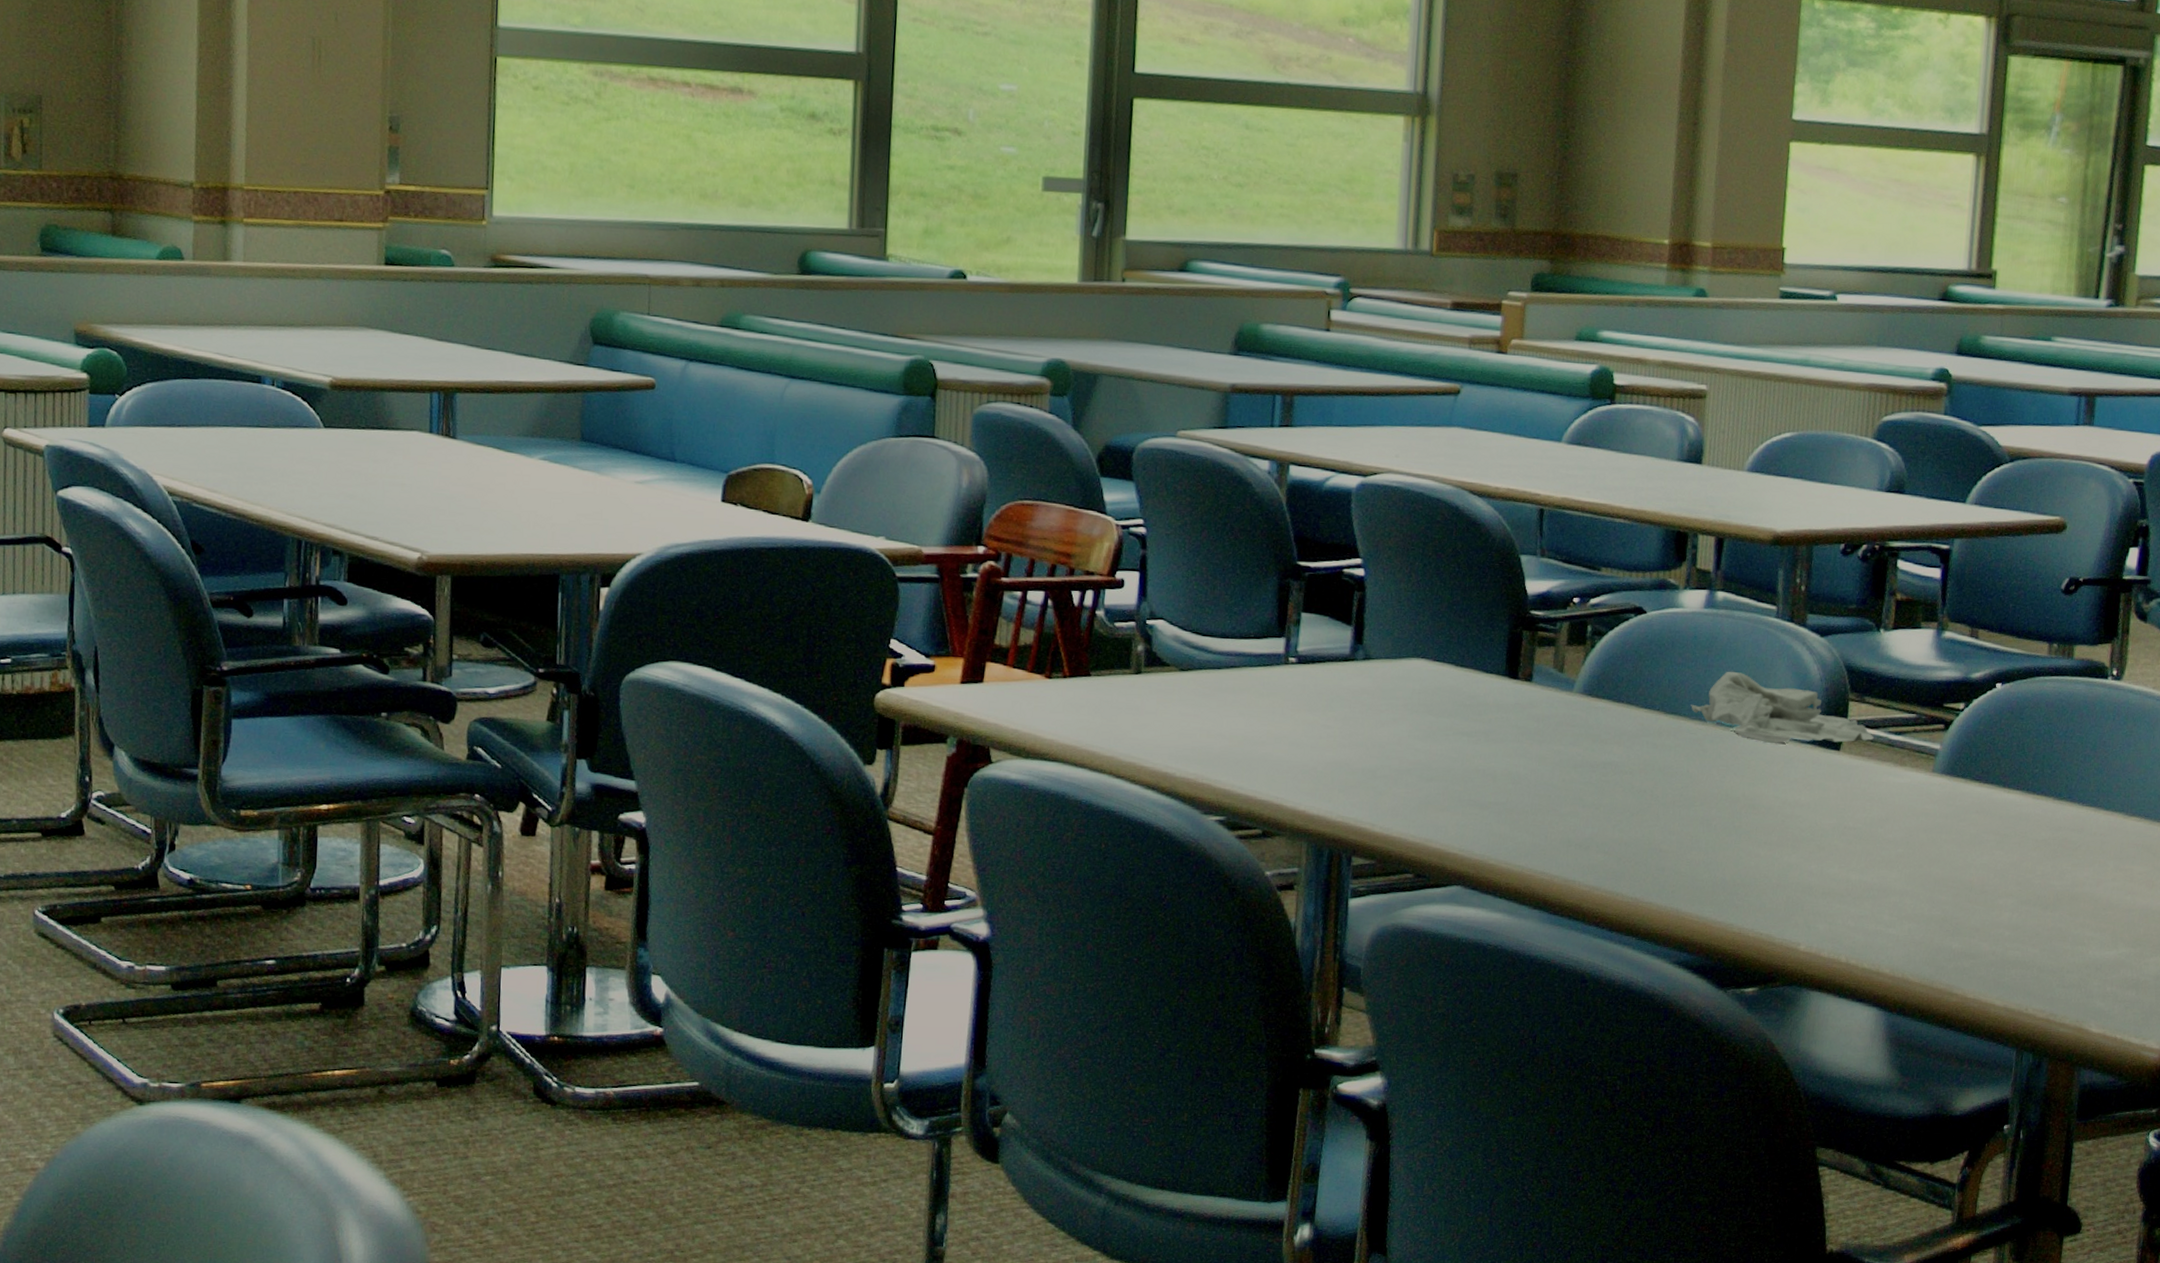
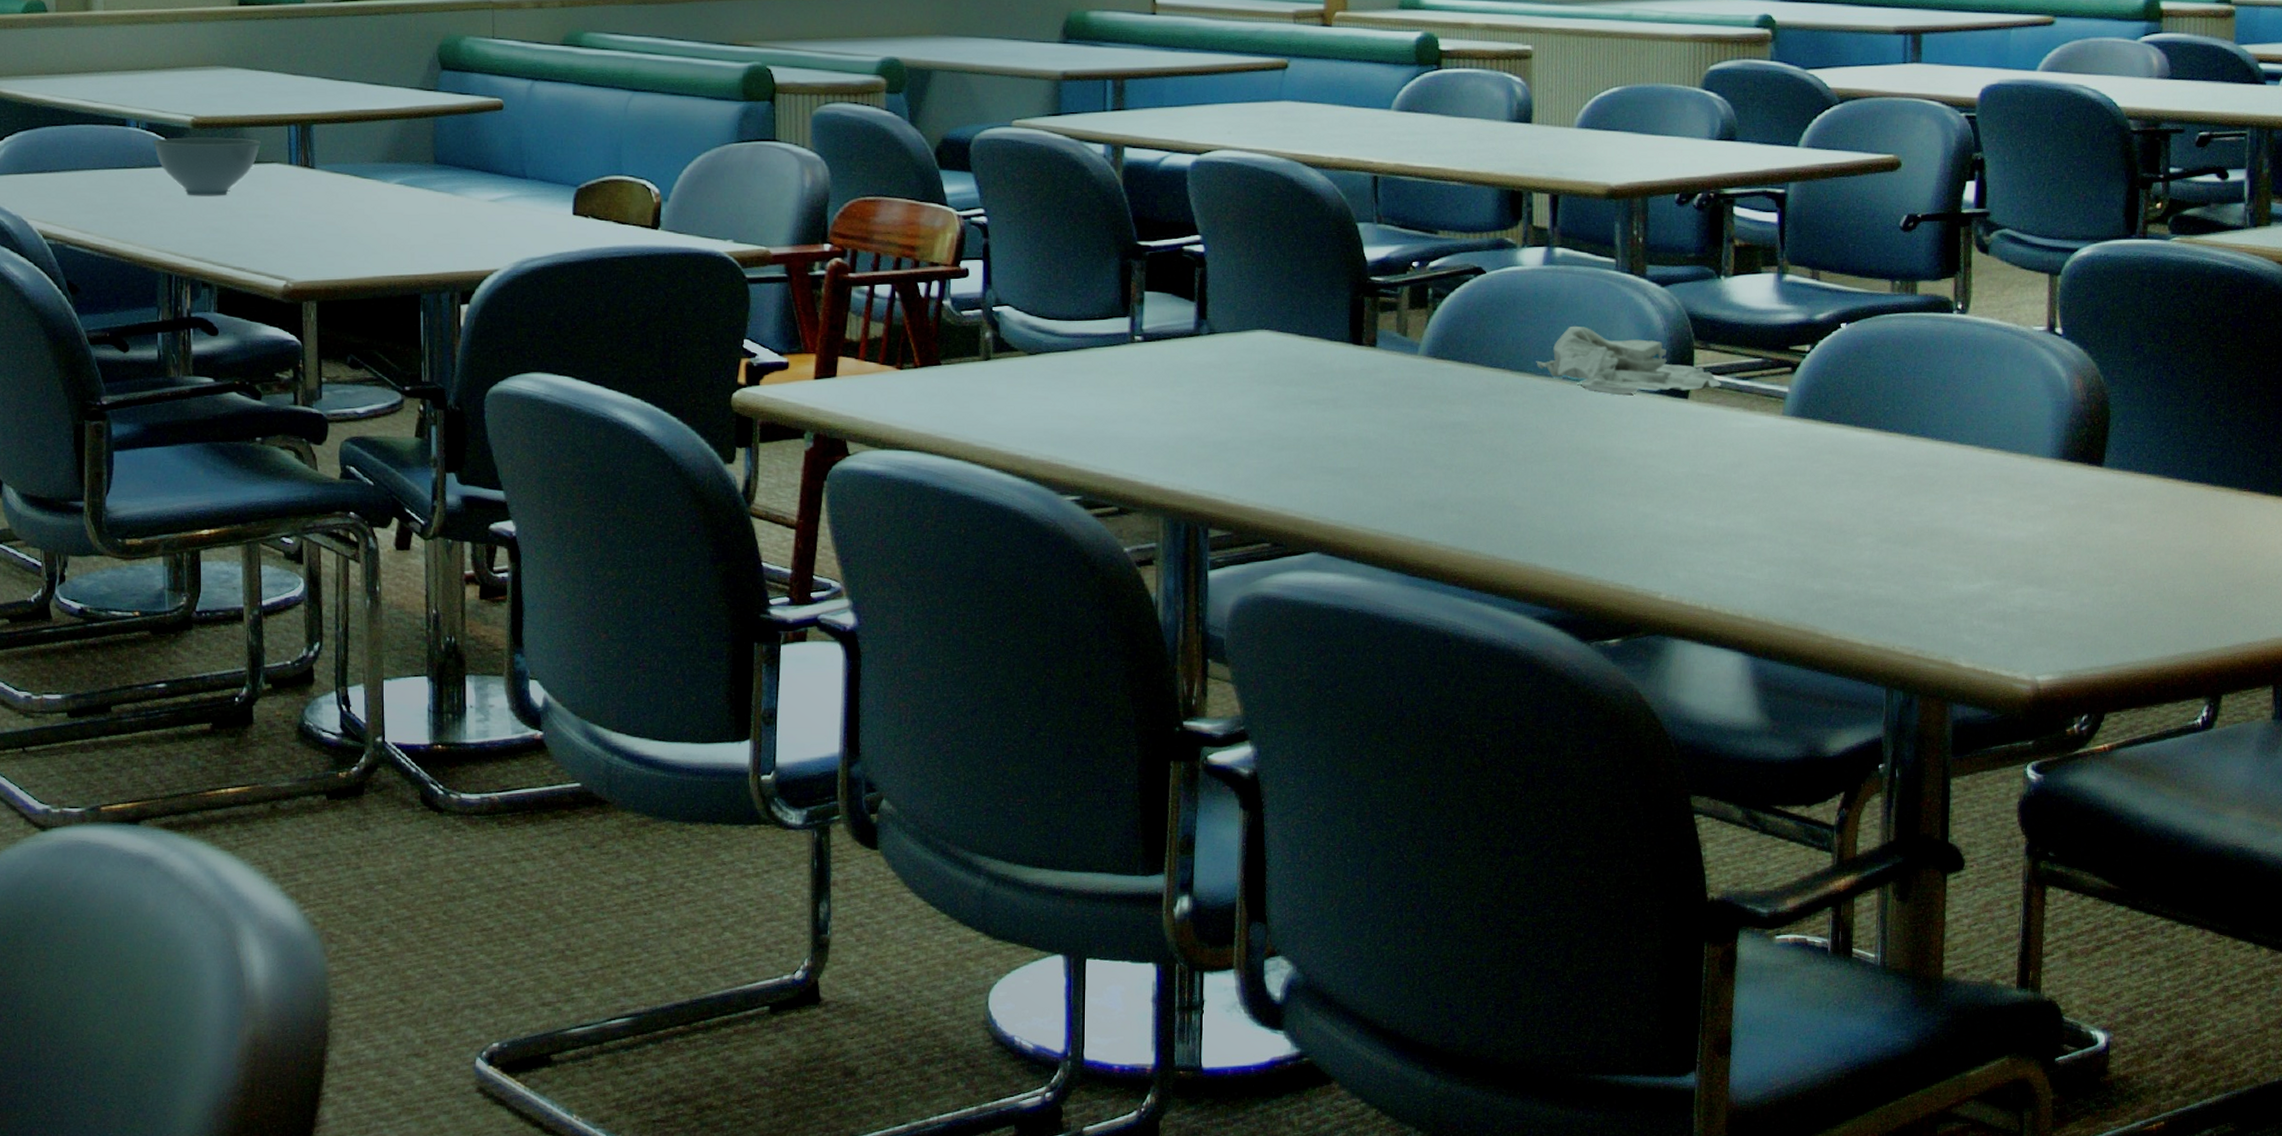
bowl: none [288,398,402,462] -> present [153,137,262,196]

